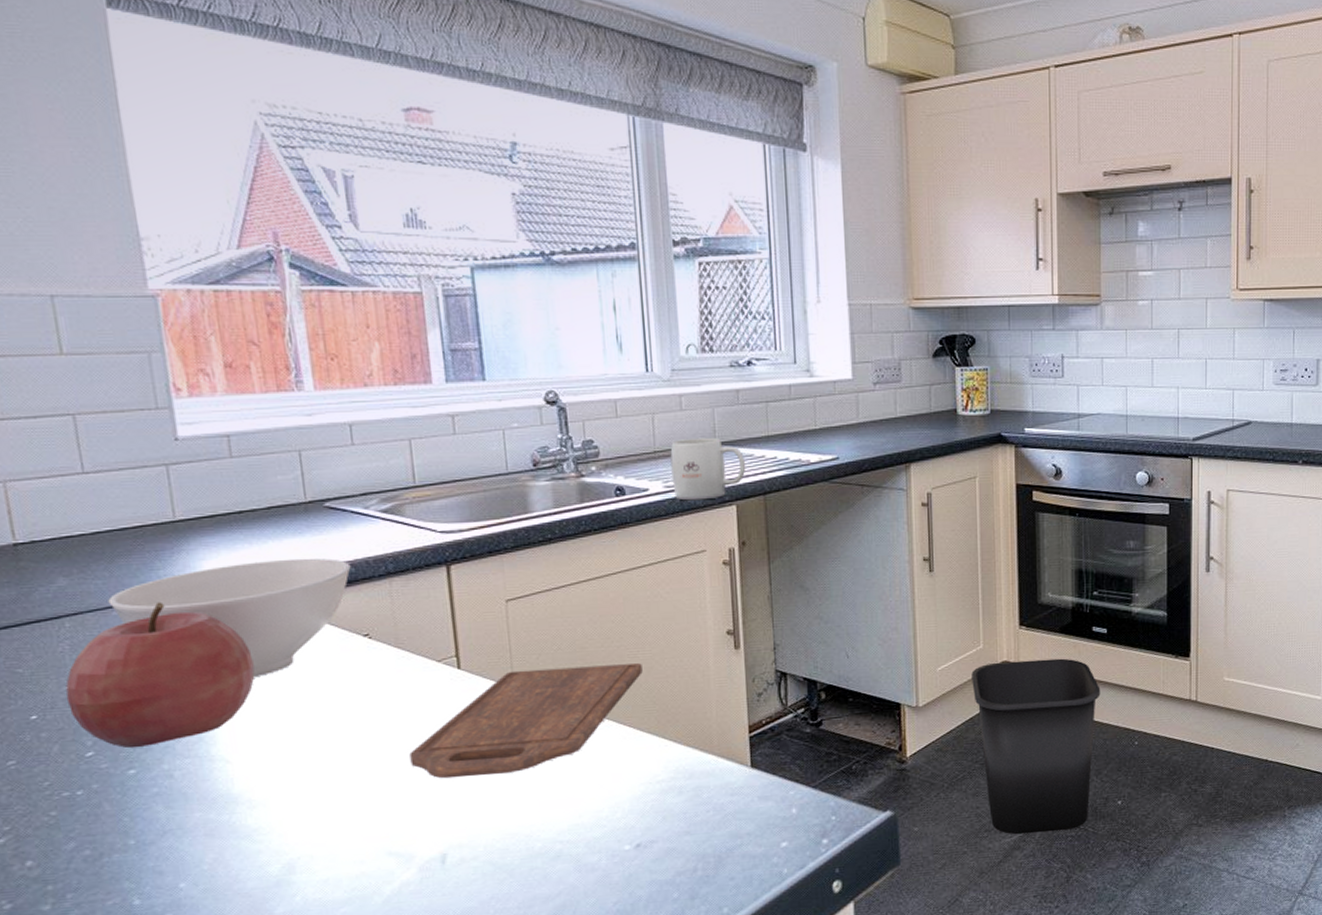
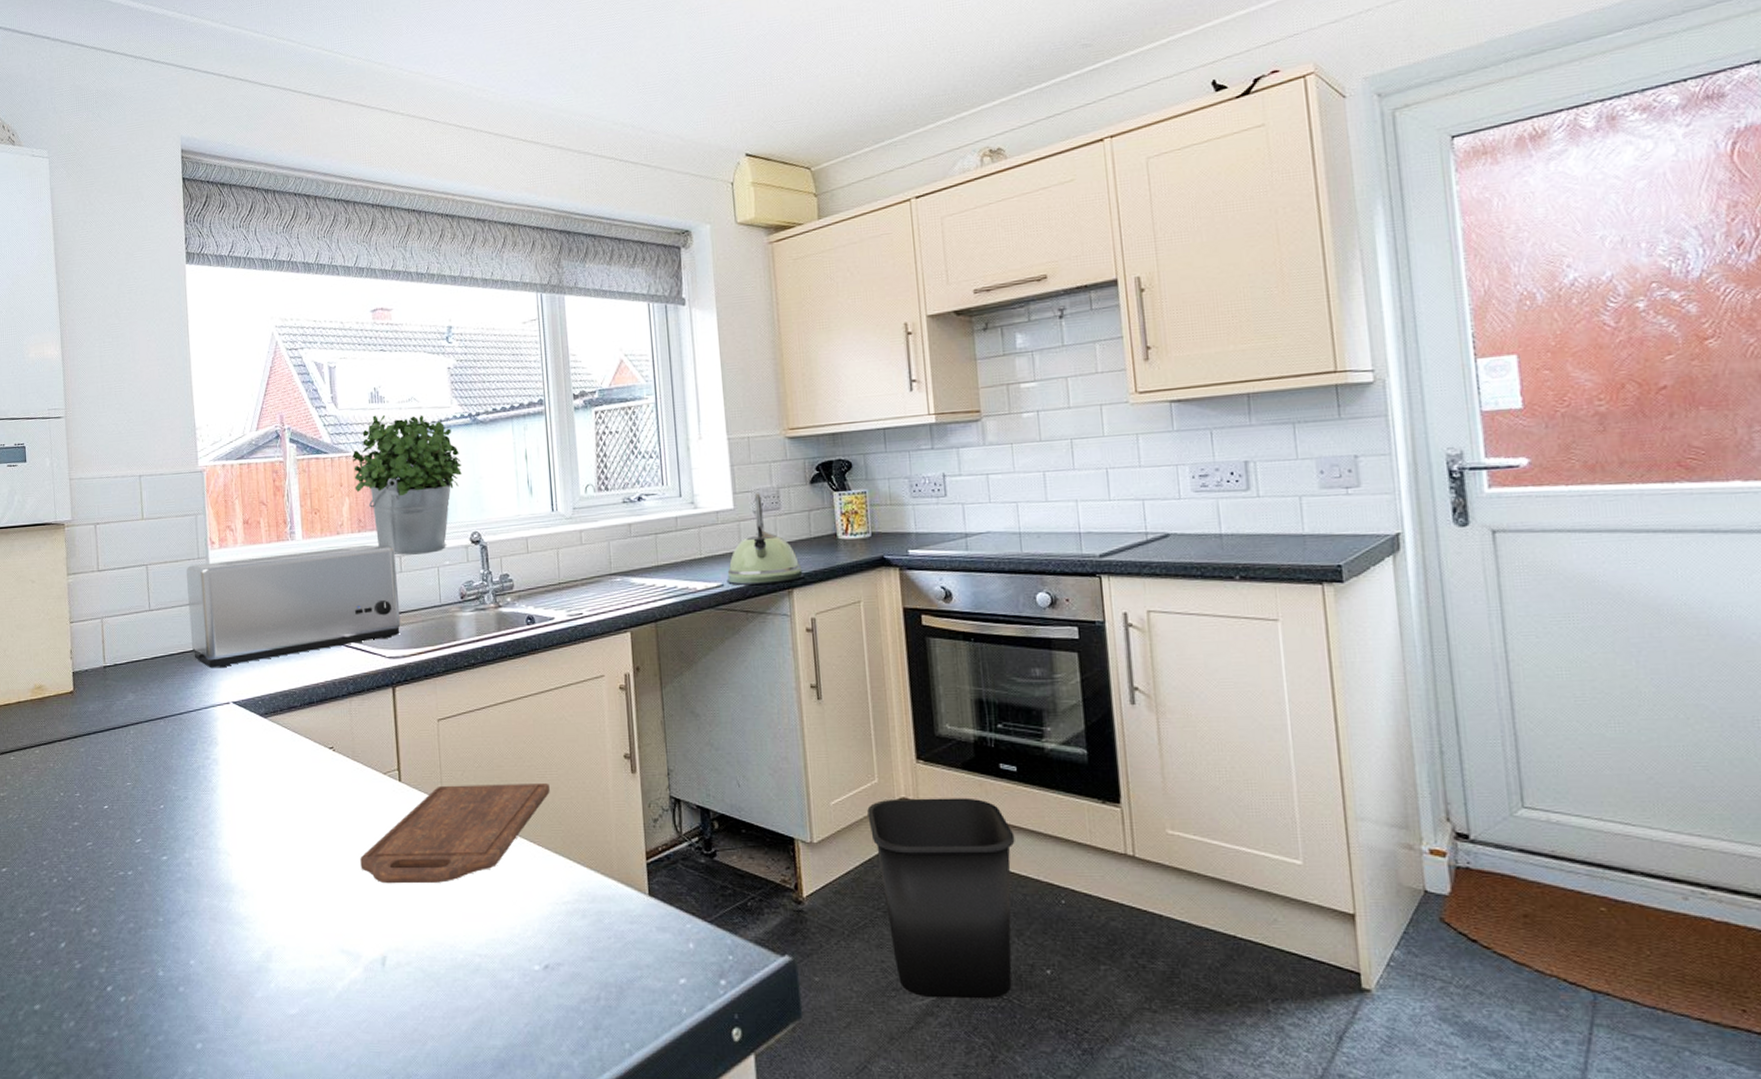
fruit: present [65,602,255,749] -> none [127,714,251,838]
bowl: present [108,558,351,678] -> none [158,679,322,782]
toaster: none [137,400,456,546] -> present [185,544,401,668]
potted plant: none [382,243,533,415] -> present [352,414,462,556]
mug: present [670,437,746,501] -> none [572,568,639,629]
kettle: none [842,364,922,458] -> present [726,493,805,585]

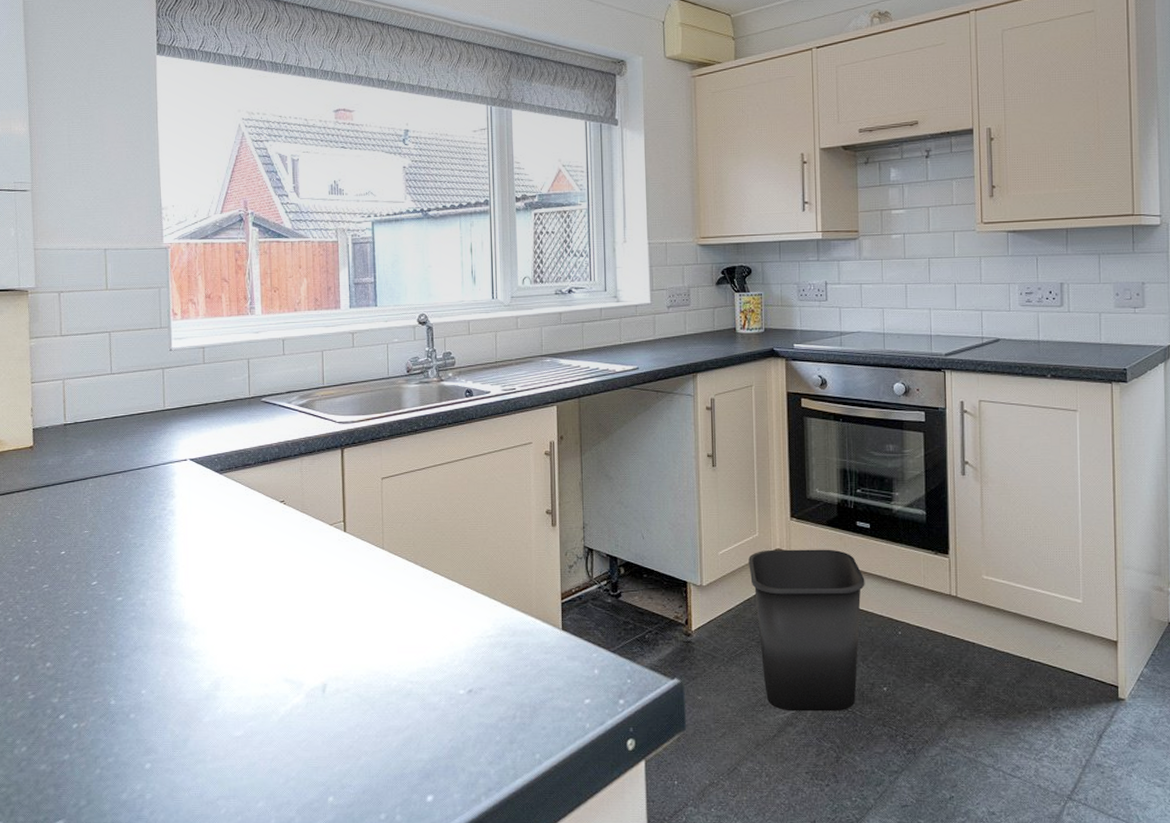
toaster: present [185,544,401,668] -> none [148,321,351,428]
potted plant: present [352,414,462,556] -> none [312,205,412,332]
cutting board: present [360,783,550,884] -> none [306,535,480,621]
kettle: present [726,493,805,585] -> none [641,291,707,369]

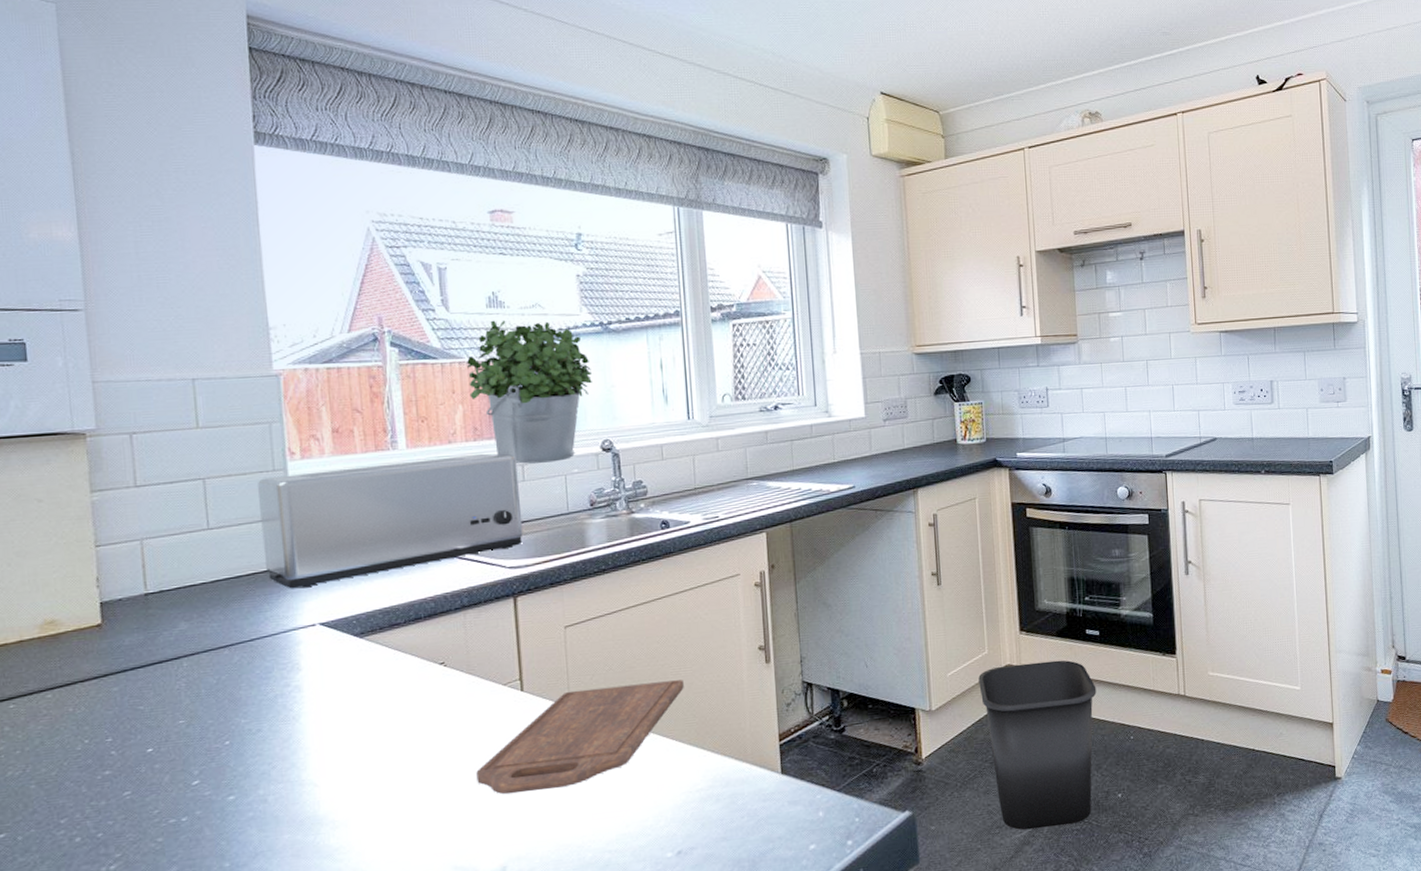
toaster: none [148,321,351,428] -> present [257,453,523,589]
cutting board: none [306,535,480,621] -> present [476,680,684,795]
potted plant: none [312,205,412,332] -> present [467,320,592,464]

